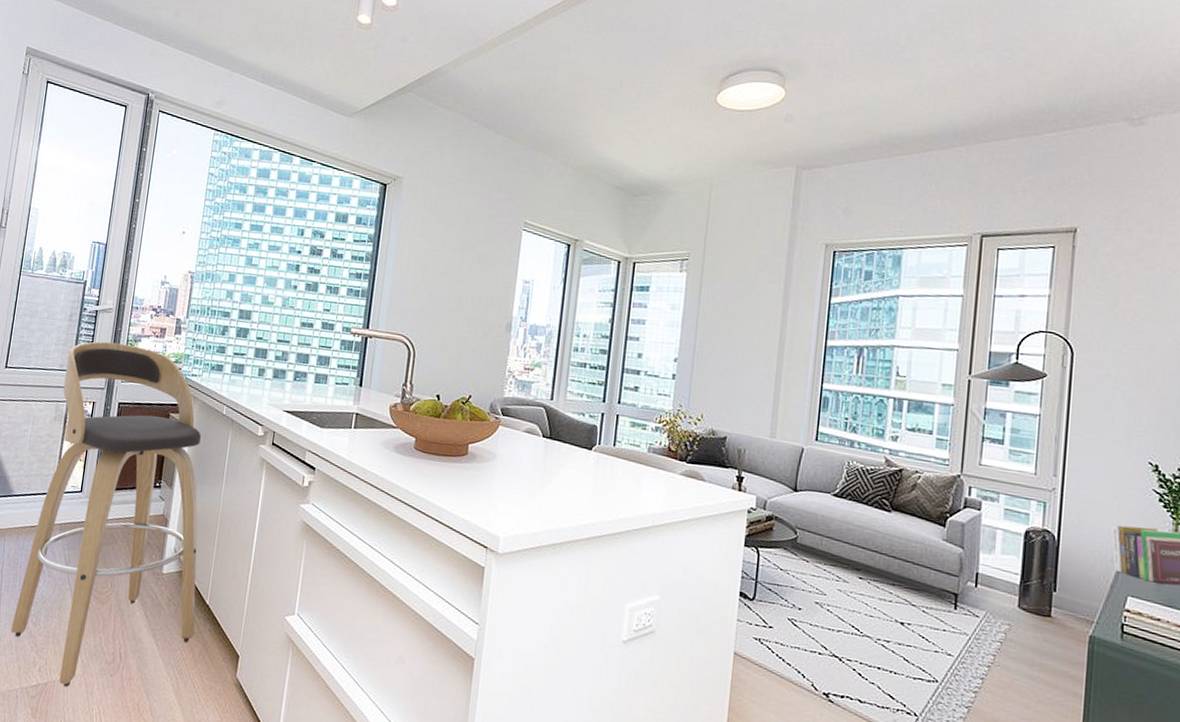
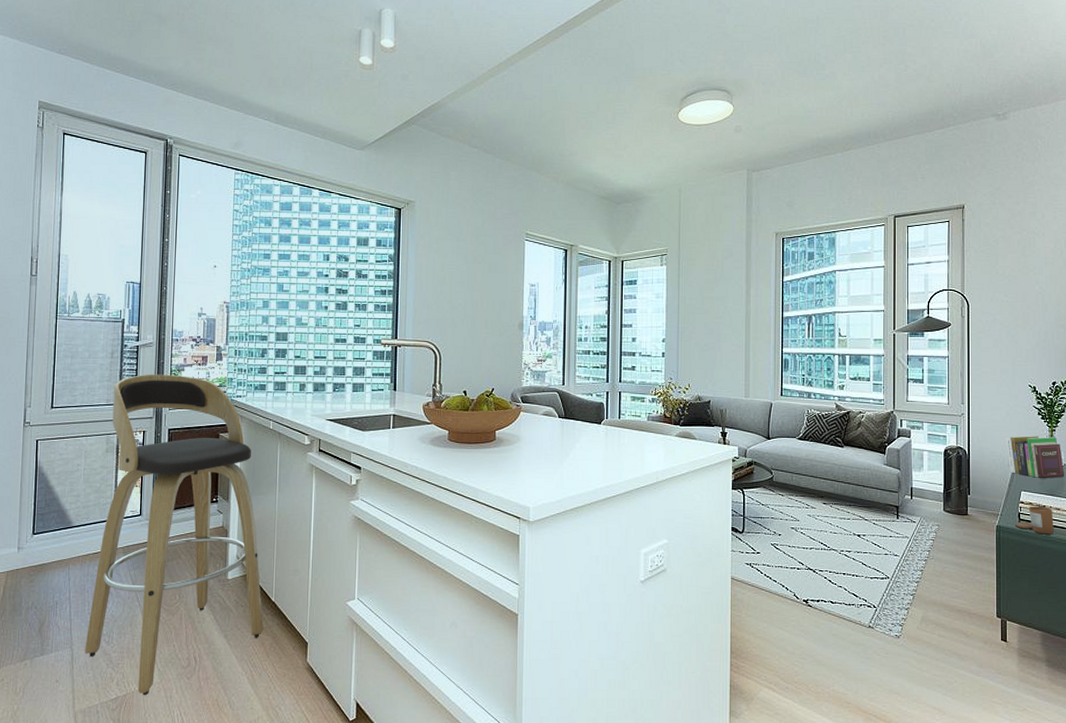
candle: none [1115,617,1171,658] -> present [1014,506,1054,535]

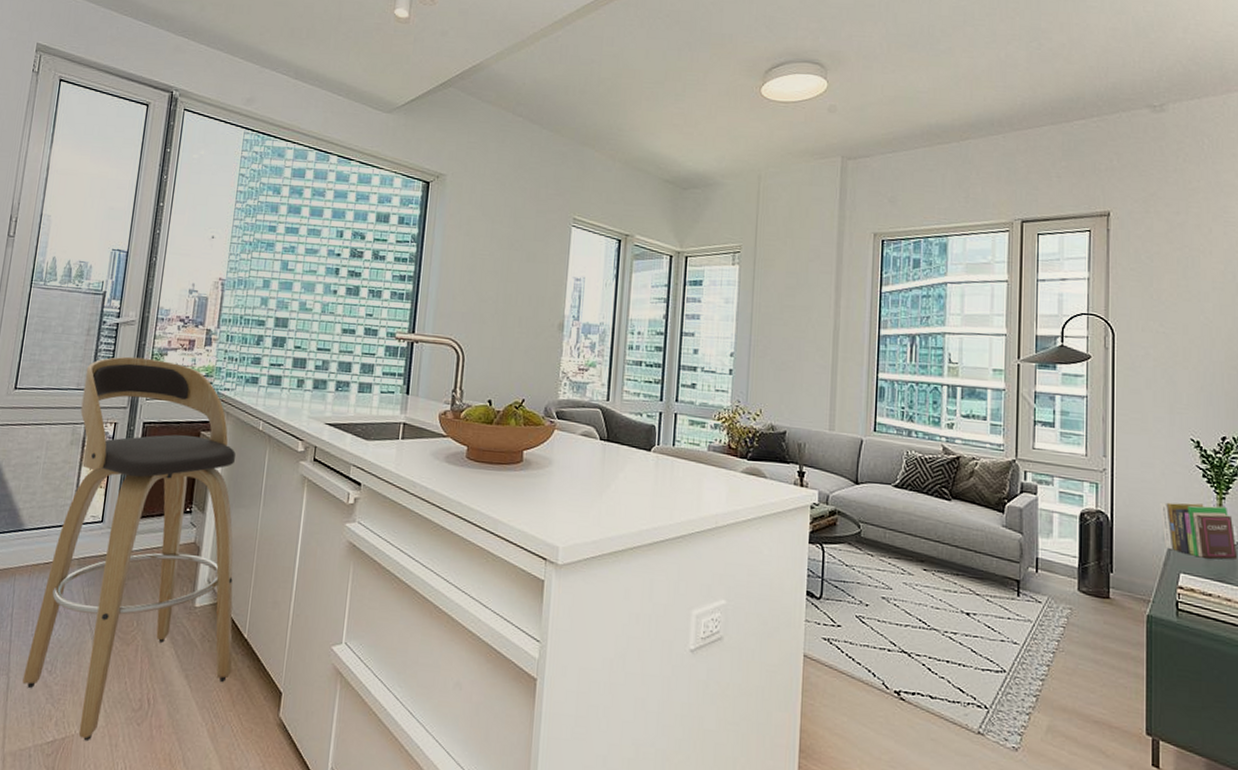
candle: present [1014,506,1054,535] -> none [1171,593,1223,633]

